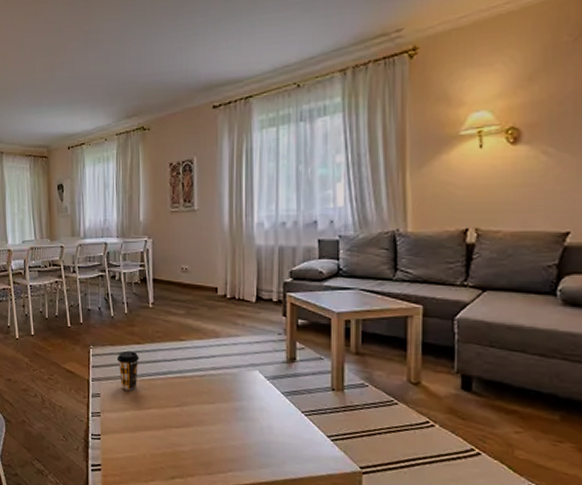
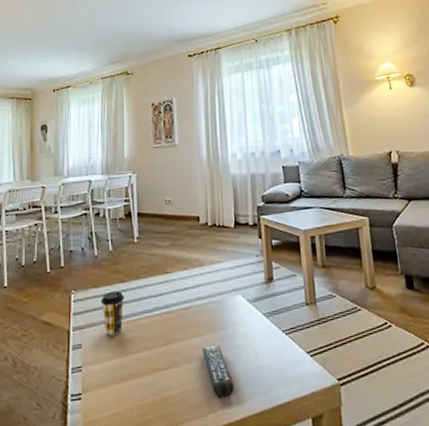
remote control: none [214,413,245,462] -> present [201,344,234,398]

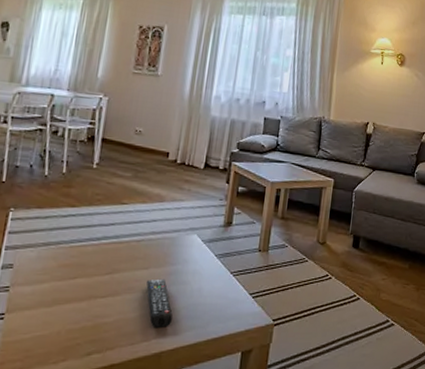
coffee cup: present [100,290,124,336] -> none [42,214,72,259]

